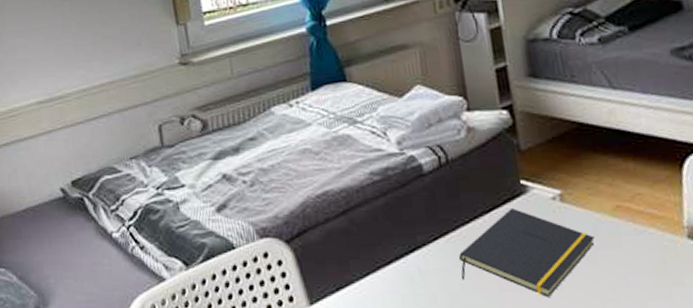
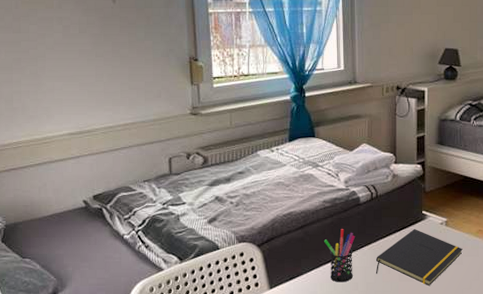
pen holder: none [377,211,428,294] -> present [323,228,355,283]

